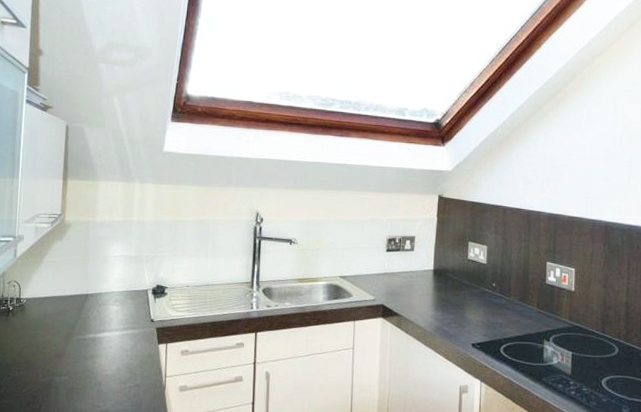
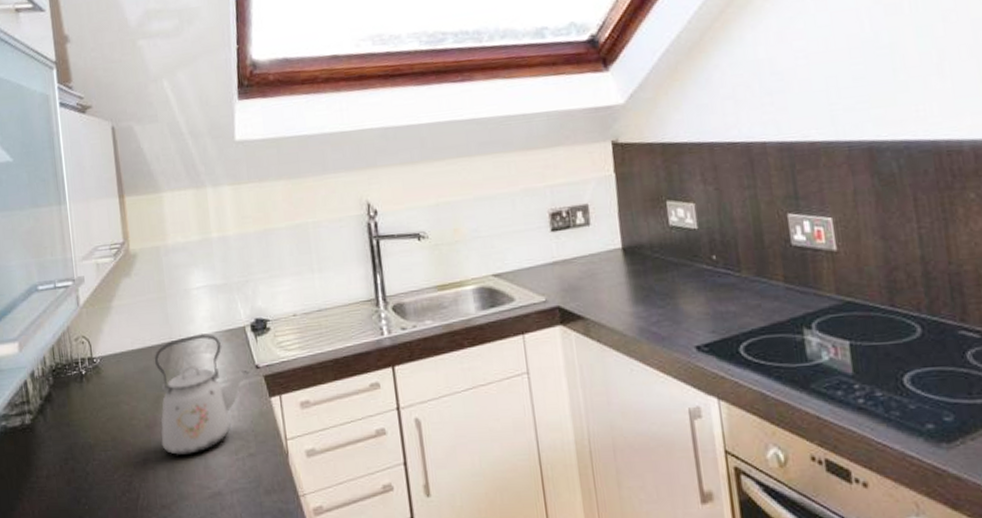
kettle: none [66,290,146,380] -> present [154,333,250,455]

